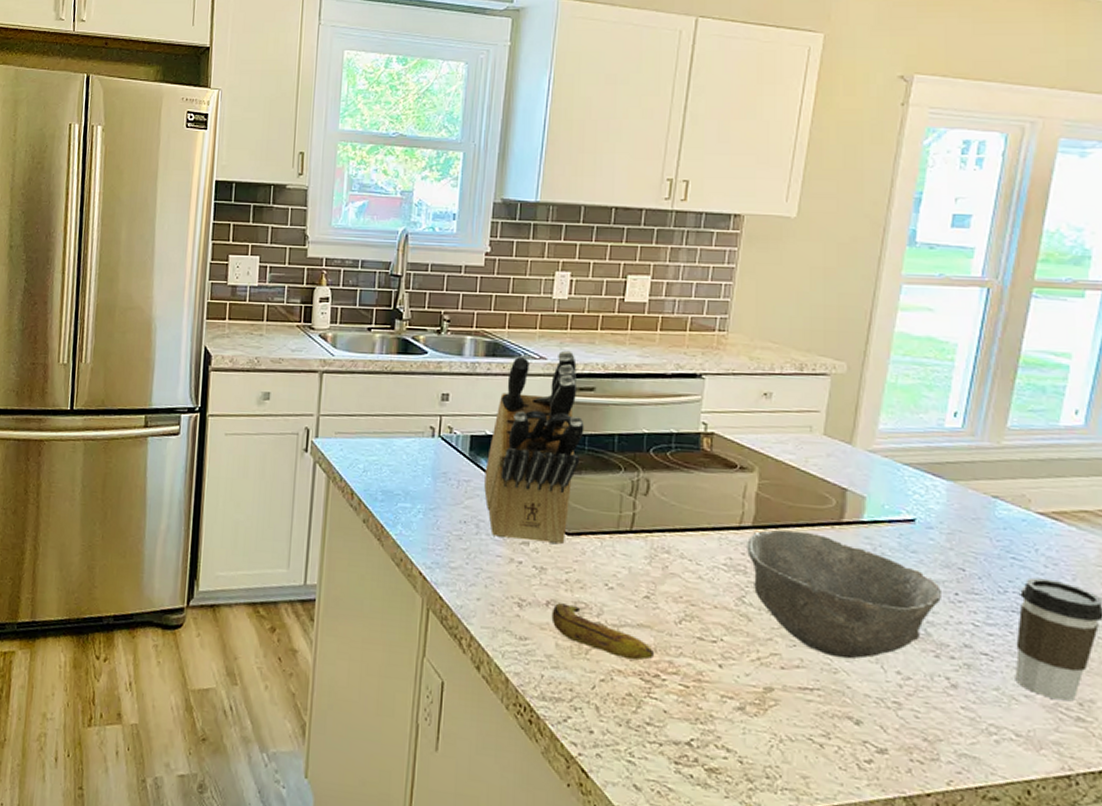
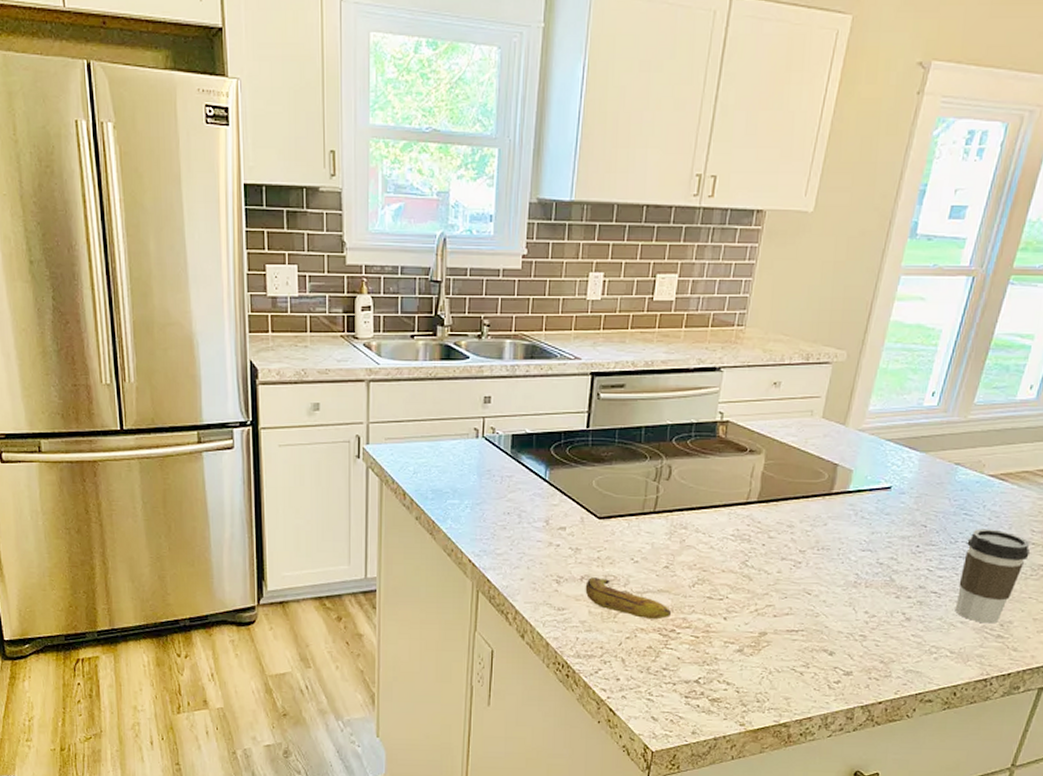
knife block: present [484,350,585,545] -> none [525,350,615,528]
bowl: present [747,529,941,659] -> none [752,502,906,605]

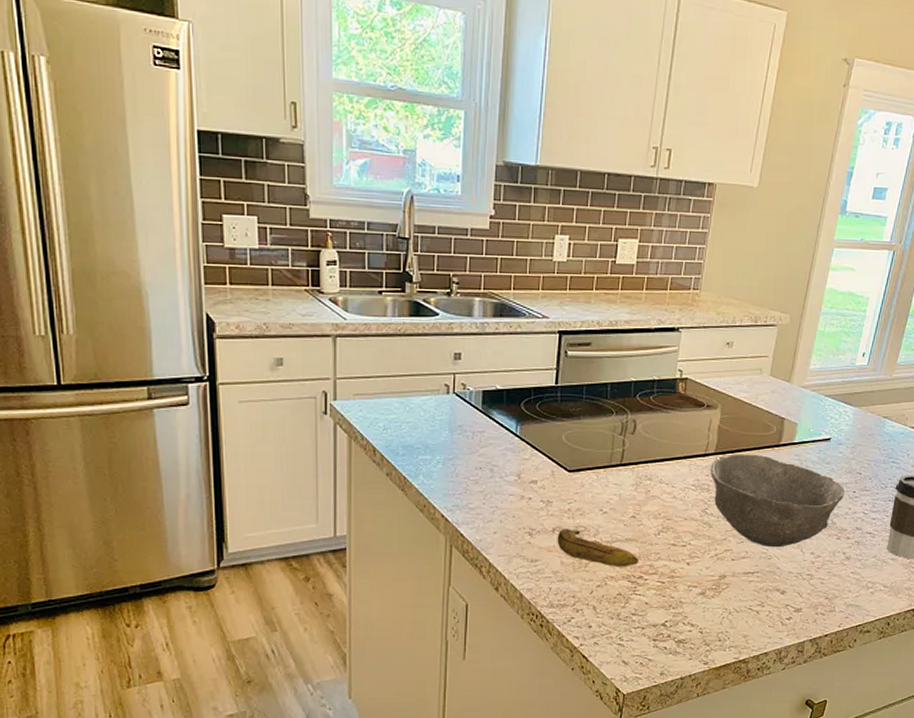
bowl: none [752,502,906,605] -> present [710,454,844,548]

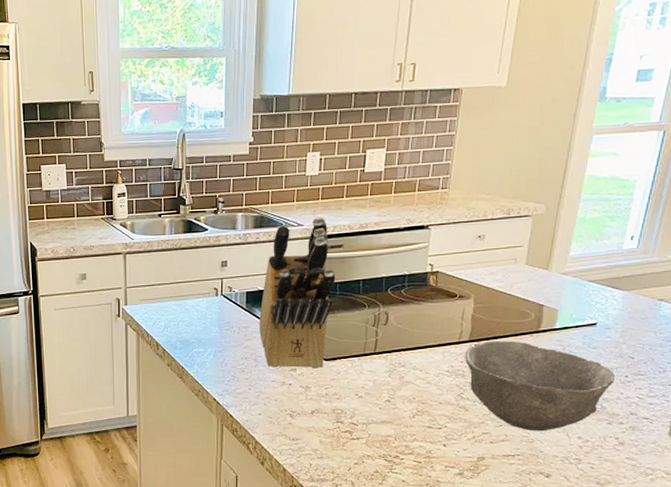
knife block: none [497,309,582,481] -> present [259,217,336,369]
banana: present [557,529,639,567] -> none [316,411,395,447]

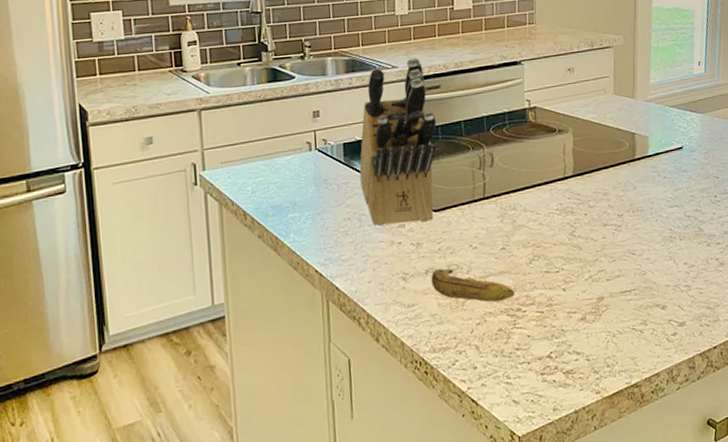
banana: none [316,411,395,447] -> present [431,268,515,302]
bowl: present [465,340,615,431] -> none [571,171,706,263]

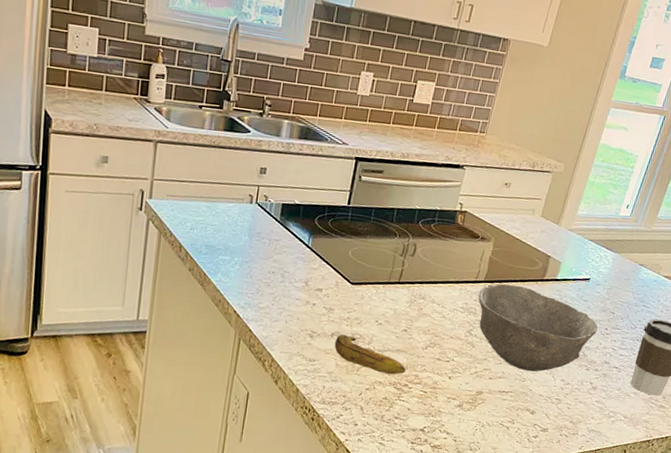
knife block: present [359,57,437,227] -> none [290,138,373,292]
bowl: none [571,171,706,263] -> present [478,283,598,372]

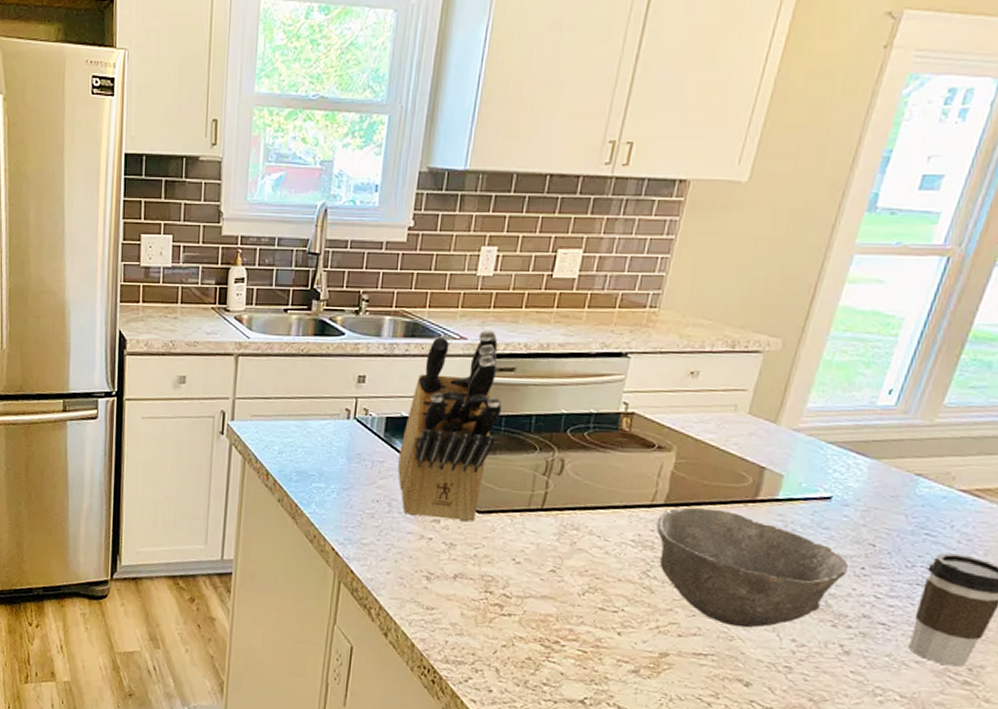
knife block: none [290,138,373,292] -> present [398,330,502,522]
banana: present [334,334,407,375] -> none [458,576,557,629]

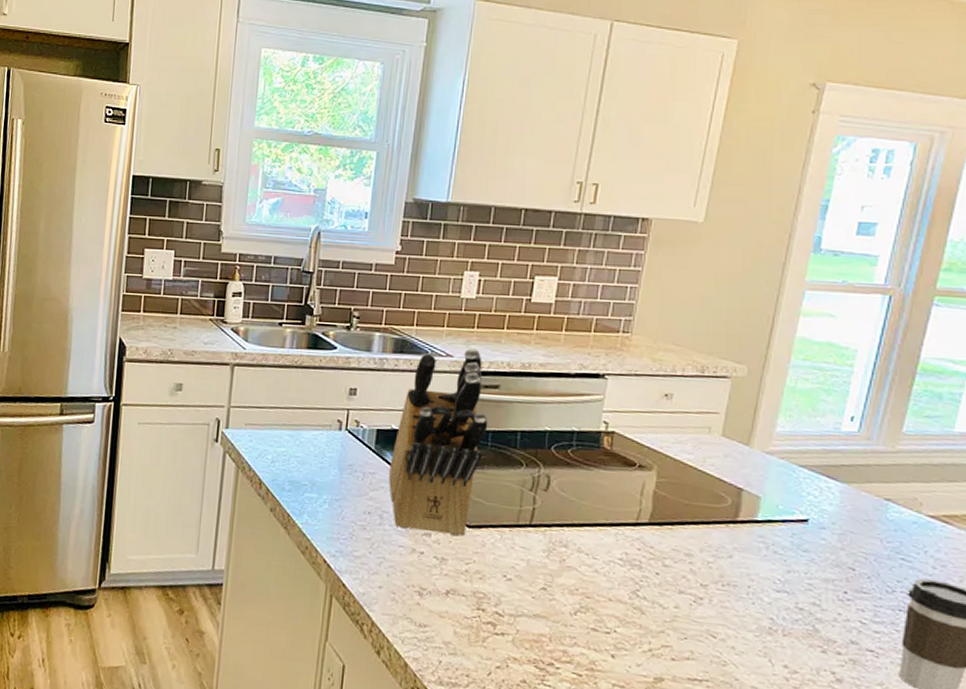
bowl: present [656,507,848,628] -> none [643,526,831,653]

